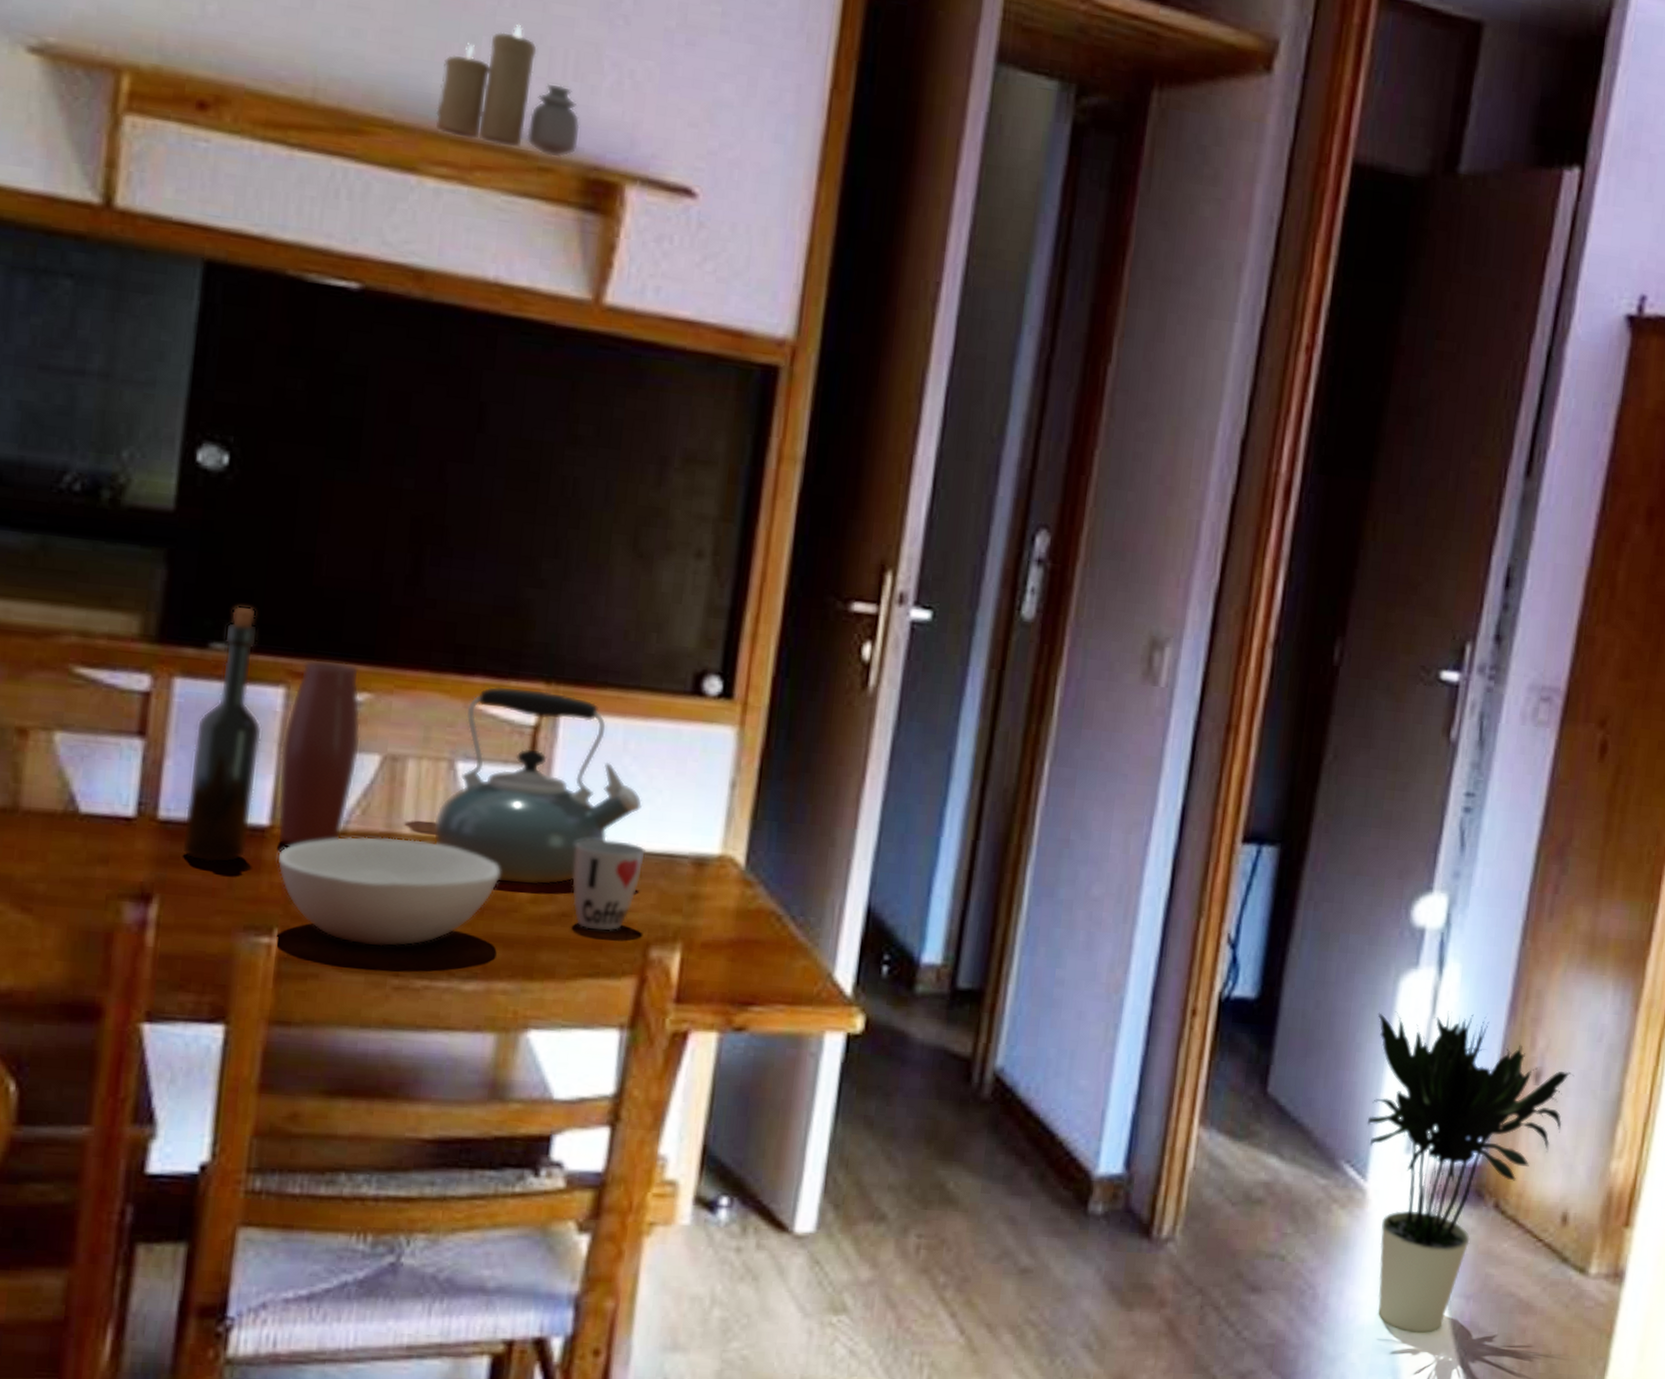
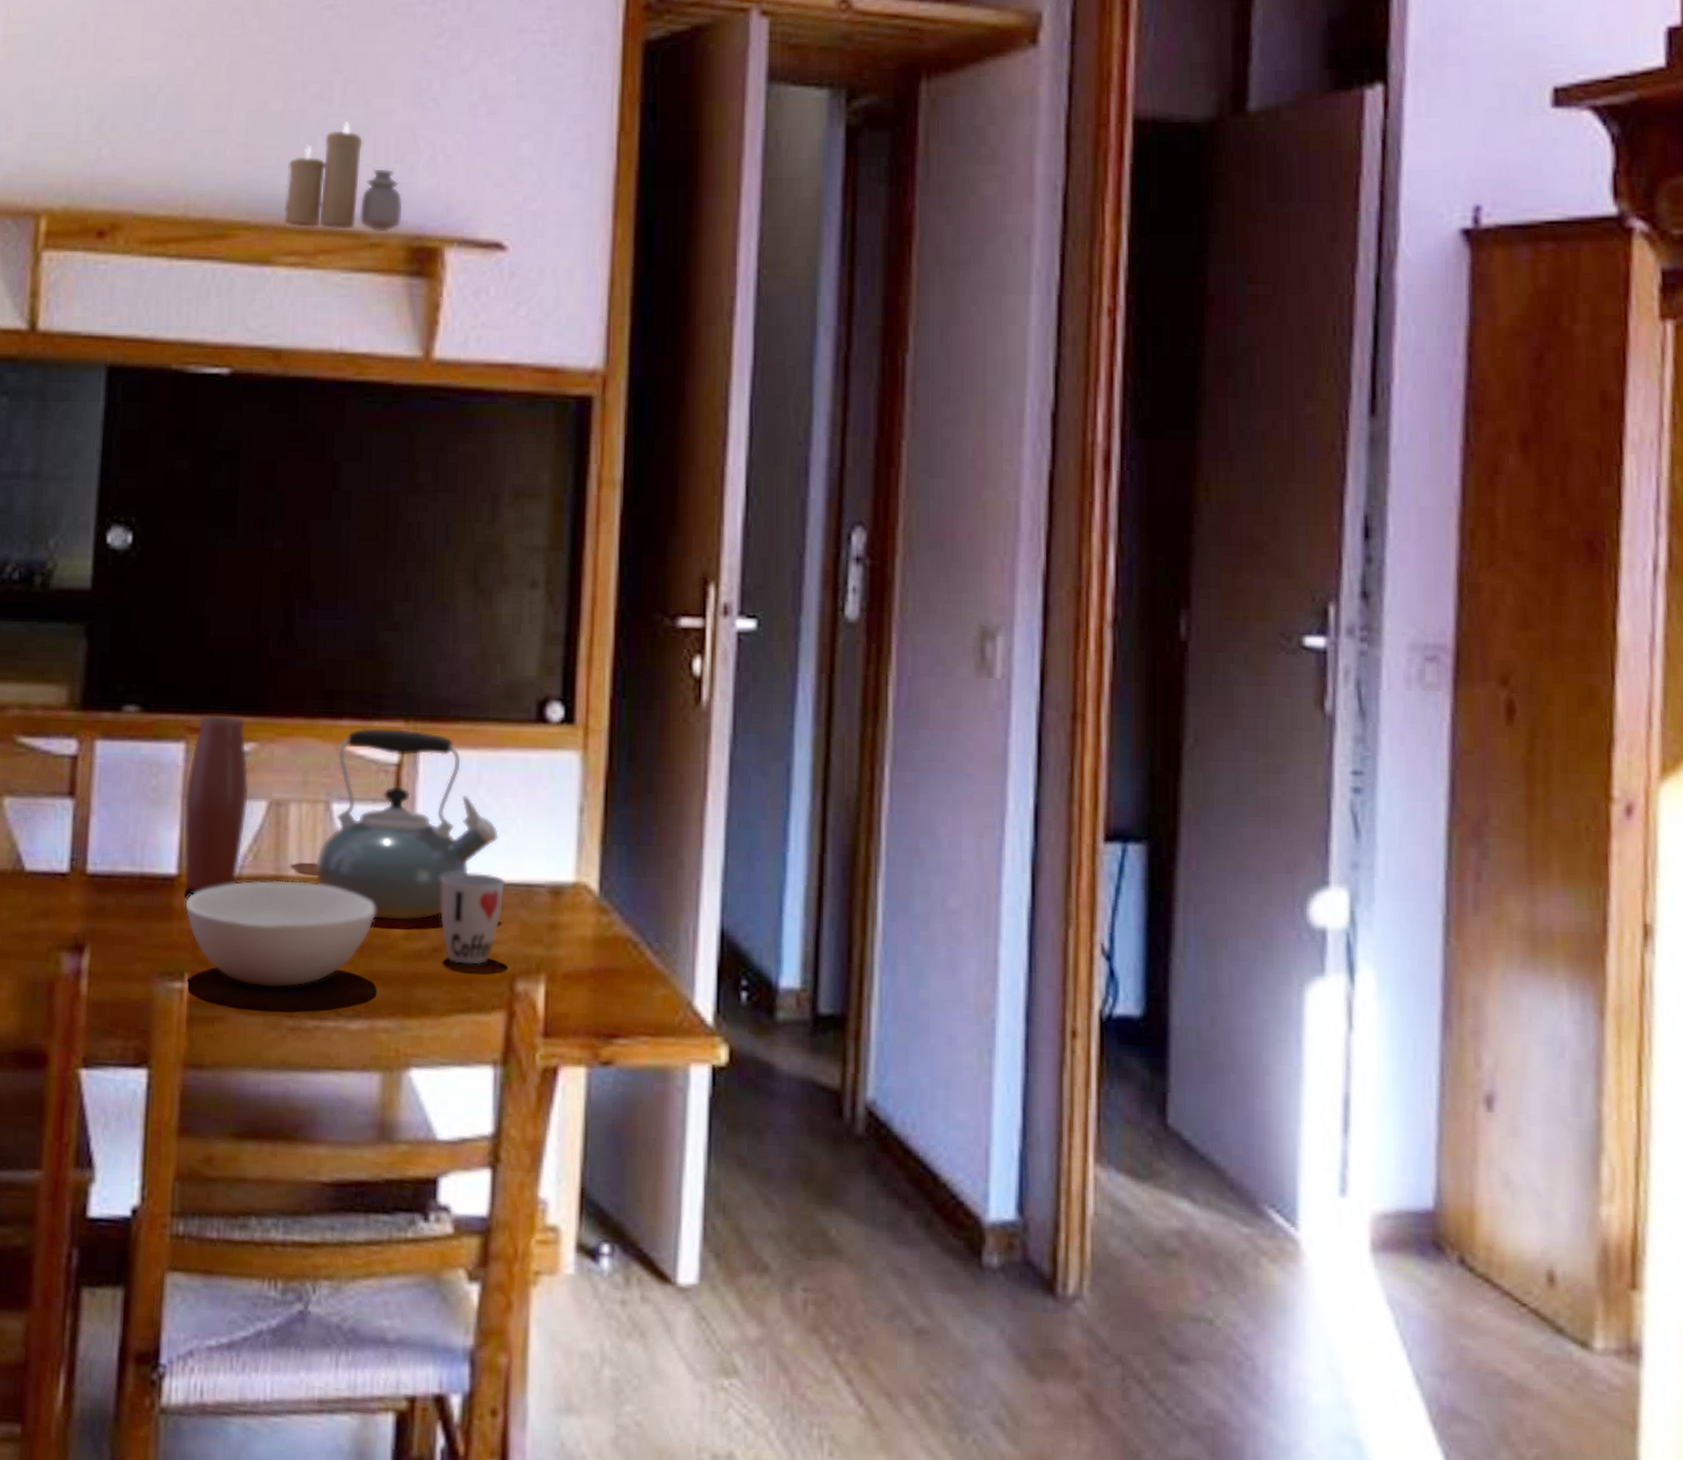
wine bottle: present [181,605,263,863] -> none [106,669,168,912]
potted plant: present [1367,1011,1575,1334] -> none [1284,1025,1536,1419]

